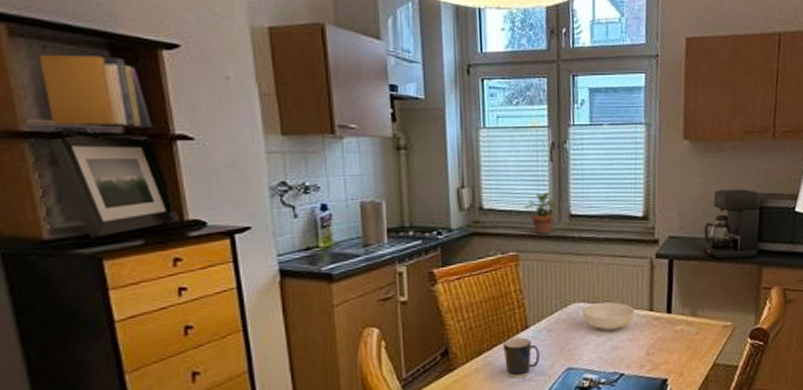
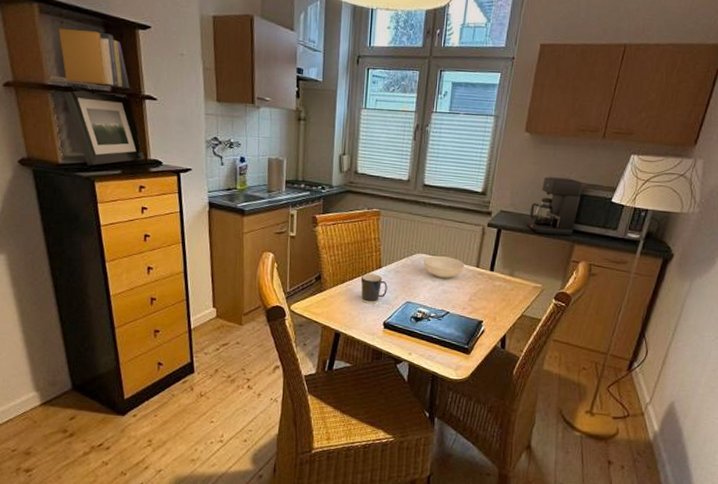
potted plant: present [523,191,556,235] -> none [388,164,413,198]

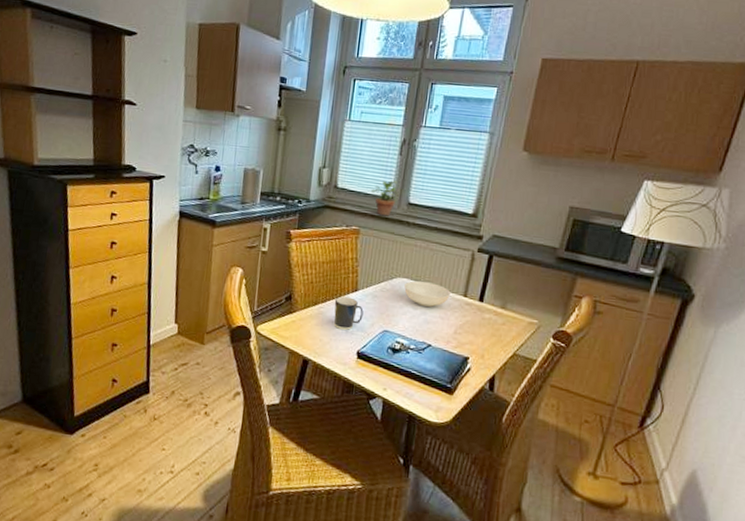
books: present [59,28,131,88] -> none [47,32,112,93]
picture frame: present [62,85,145,166] -> none [45,88,119,169]
potted plant: none [388,164,413,198] -> present [370,180,398,216]
coffee maker: present [527,177,584,236] -> none [522,200,589,267]

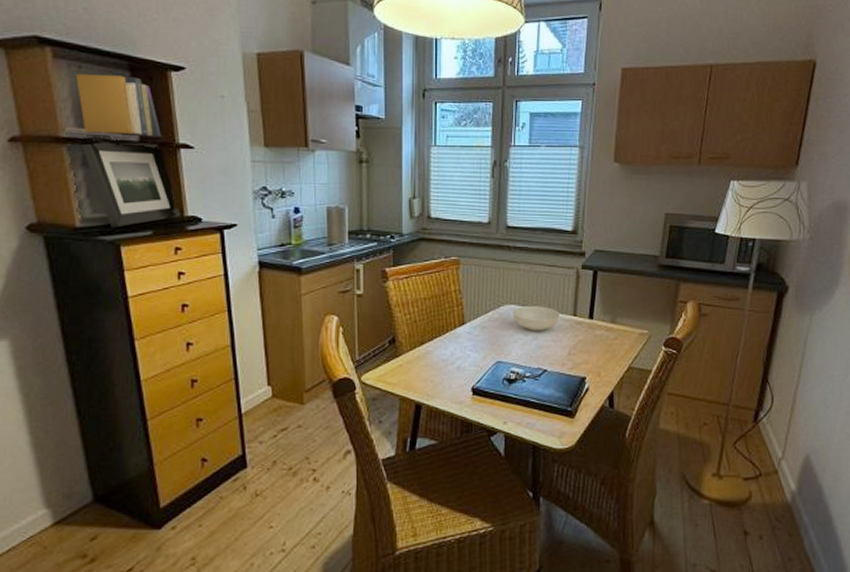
picture frame: none [45,88,119,169] -> present [80,137,181,228]
books: none [47,32,112,93] -> present [76,73,162,137]
mug: present [333,296,364,330] -> none [442,332,473,367]
potted plant: present [370,180,398,216] -> none [466,205,494,242]

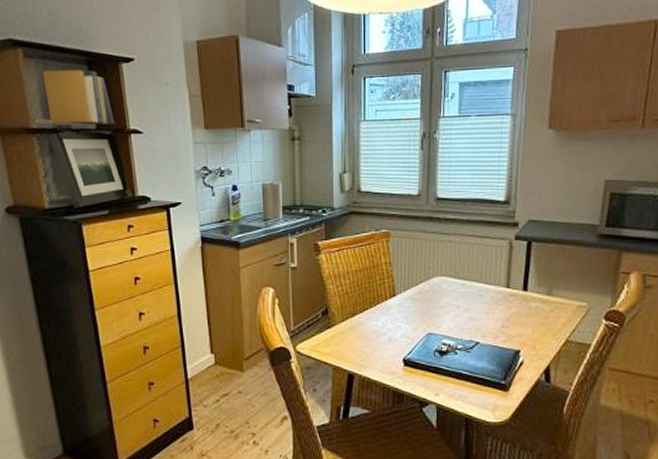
bowl: present [513,306,560,332] -> none [444,278,492,304]

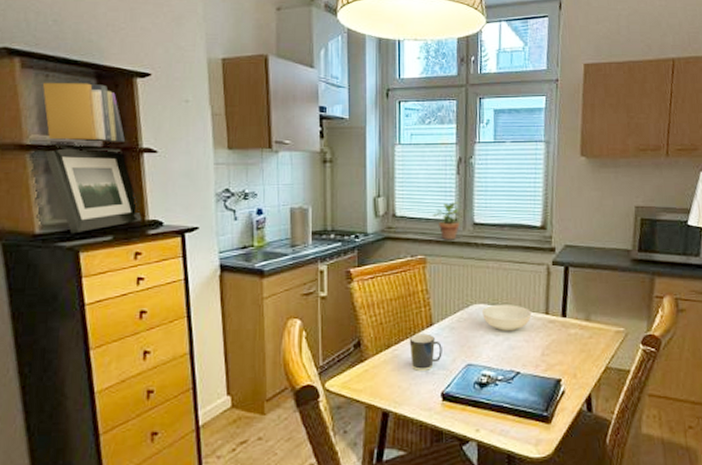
mug: none [373,303,404,338] -> present [409,333,442,371]
potted plant: none [395,177,424,215] -> present [432,202,461,240]
bowl: none [444,278,492,304] -> present [482,305,532,332]

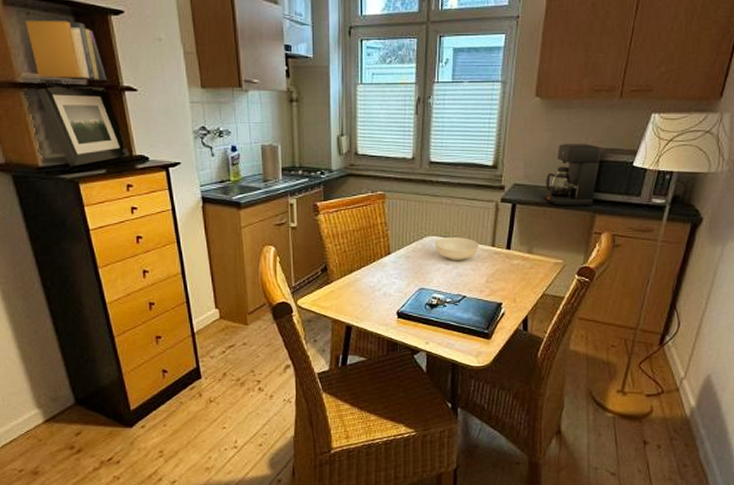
mug: present [409,333,442,371] -> none [369,261,398,293]
potted plant: present [432,202,461,240] -> none [391,141,418,178]
coffee maker: none [597,203,654,268] -> present [543,144,602,206]

